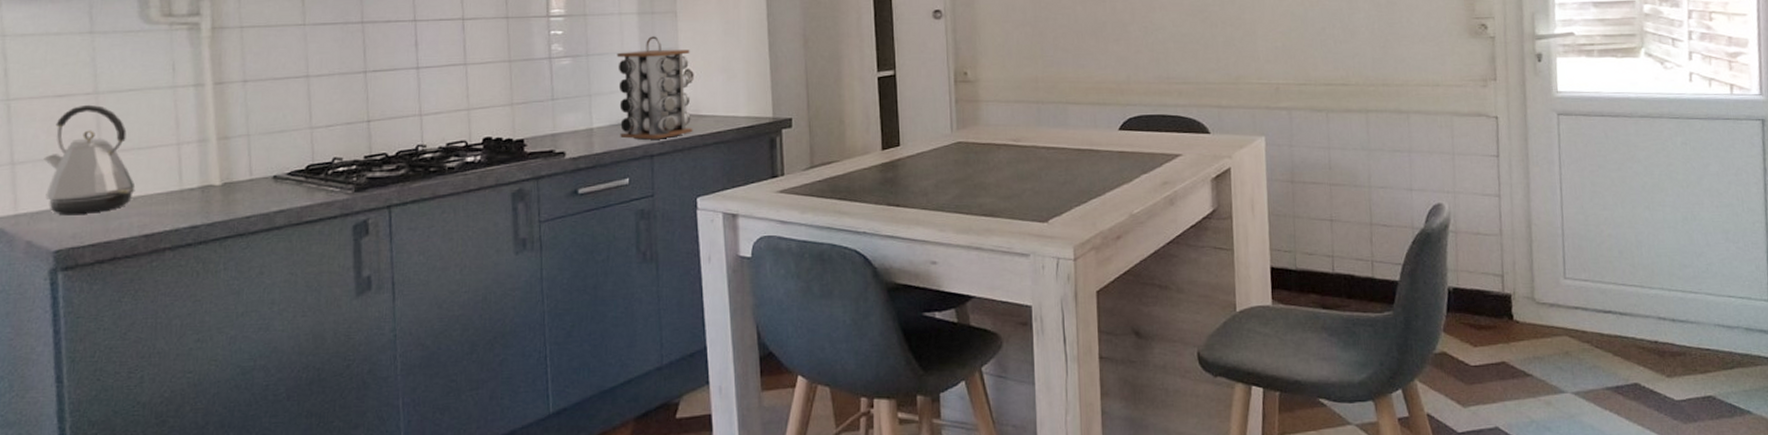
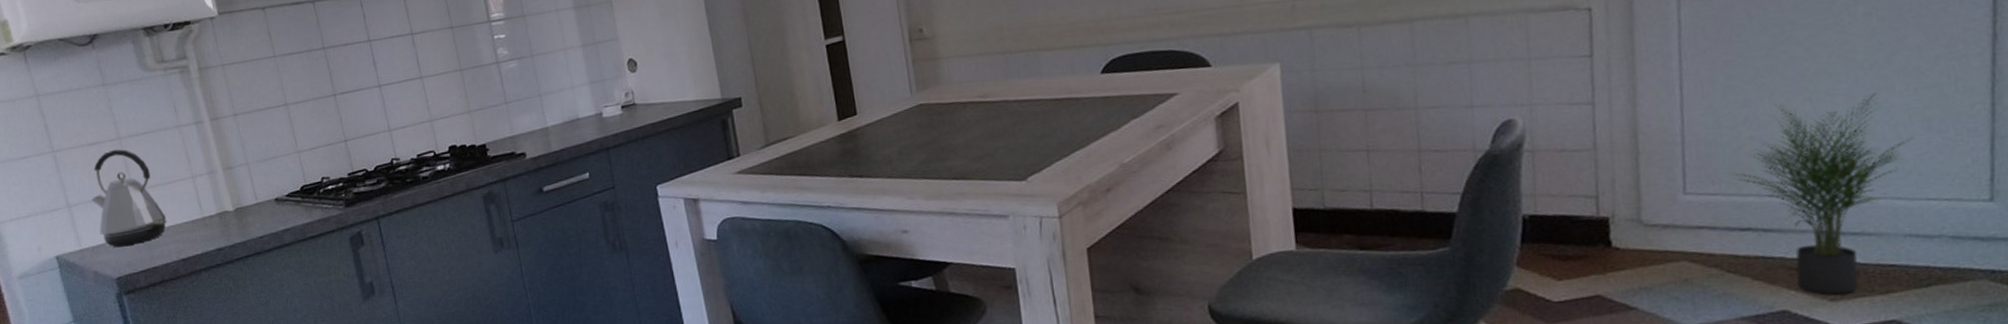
spice rack: present [616,36,693,140] -> none [559,29,644,135]
potted plant: none [1596,206,1718,372] -> present [1730,91,1914,295]

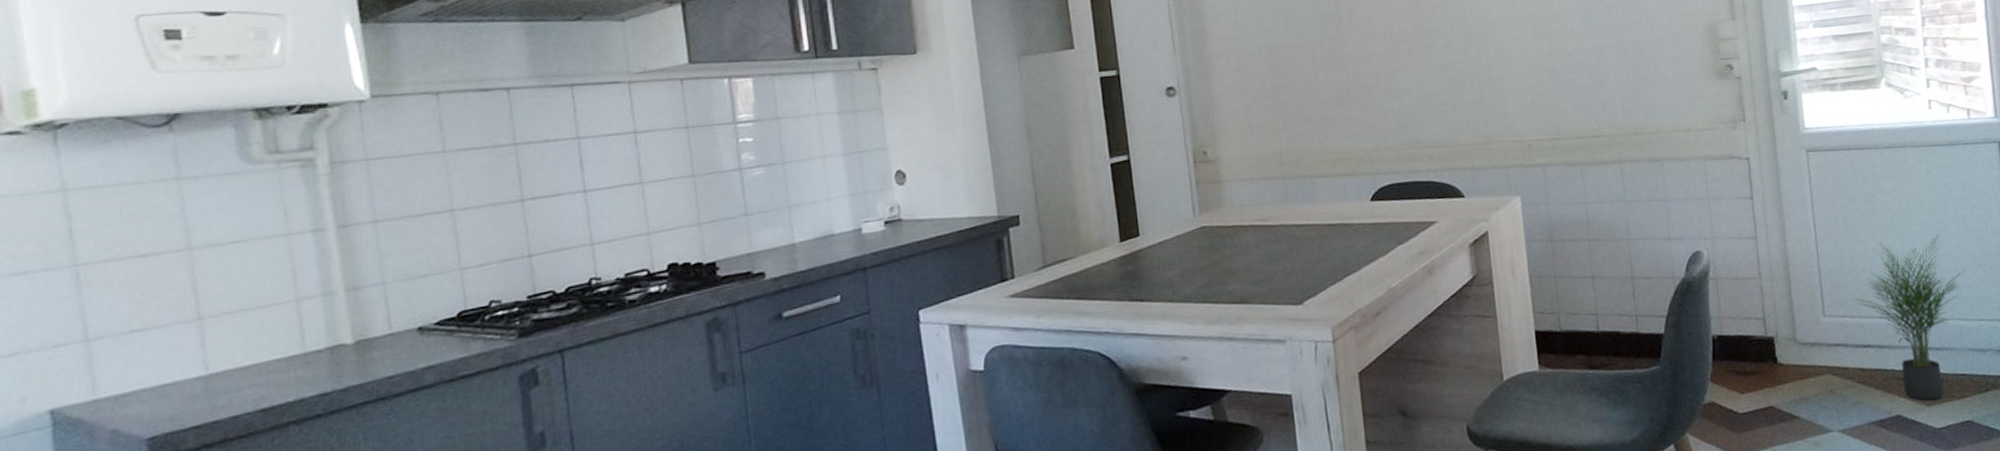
kettle: present [91,149,167,247] -> none [127,262,247,395]

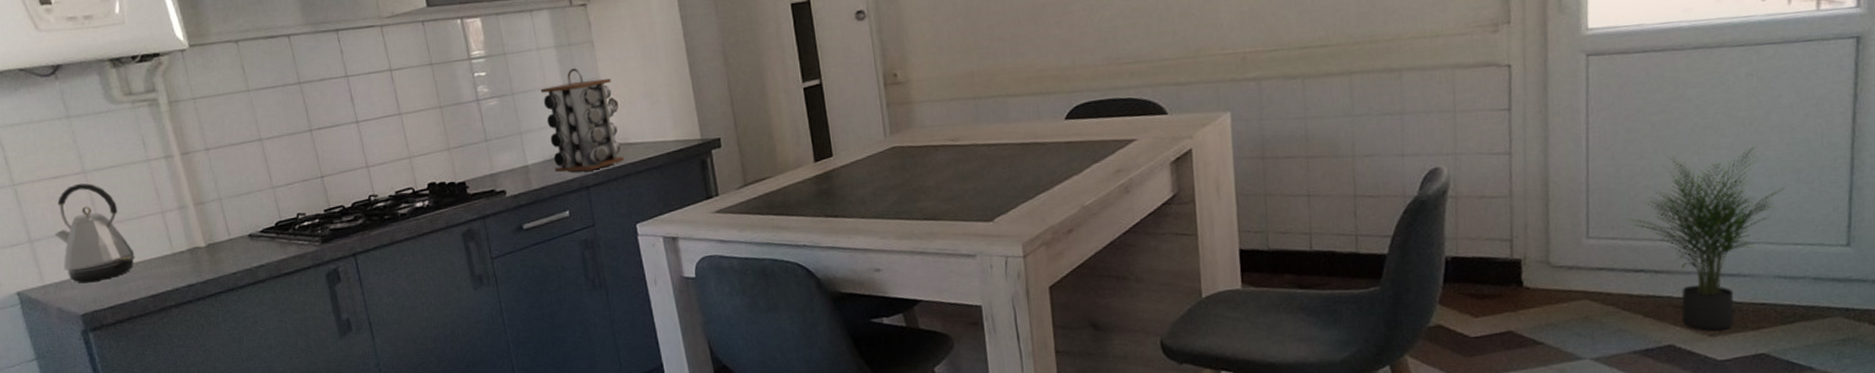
kettle: none [127,262,247,395] -> present [54,183,136,283]
spice rack: none [817,136,910,253] -> present [540,68,625,173]

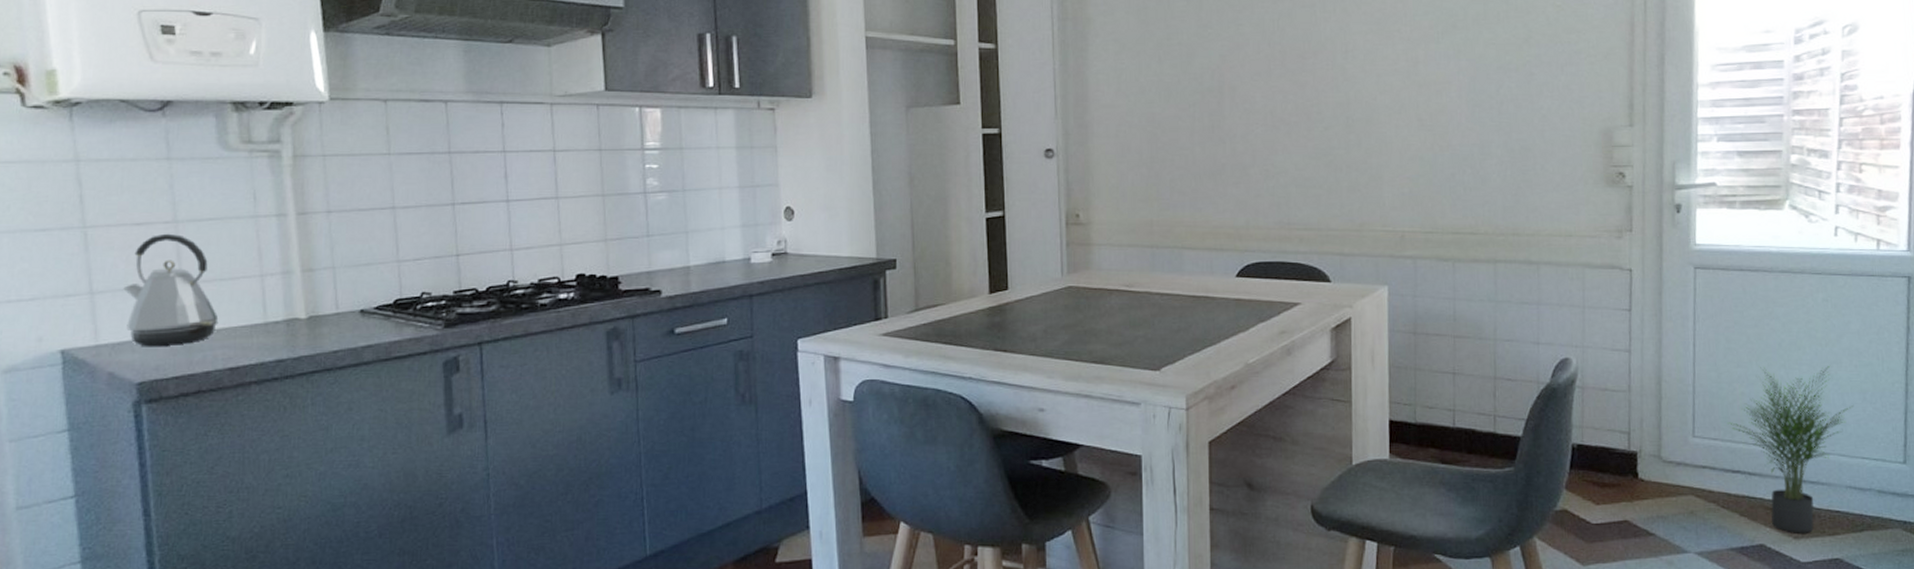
spice rack: present [540,68,625,173] -> none [714,172,794,279]

